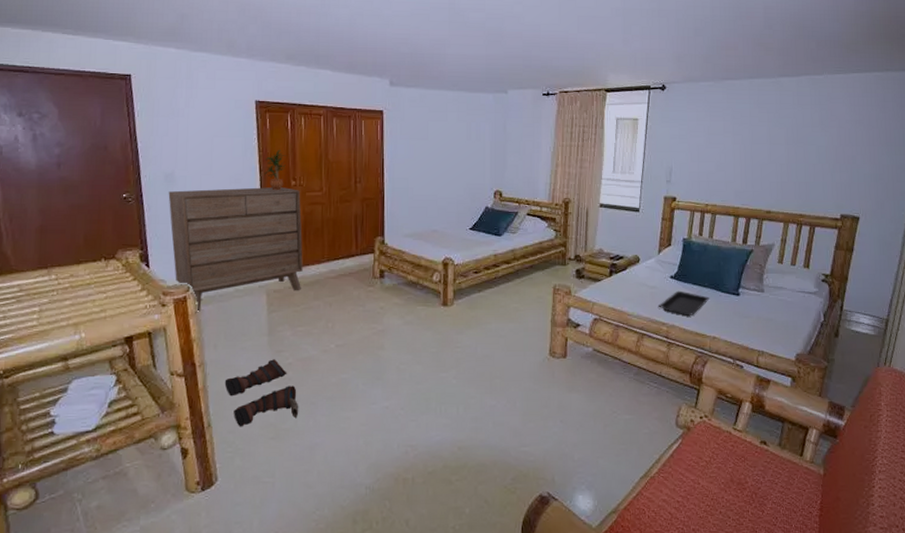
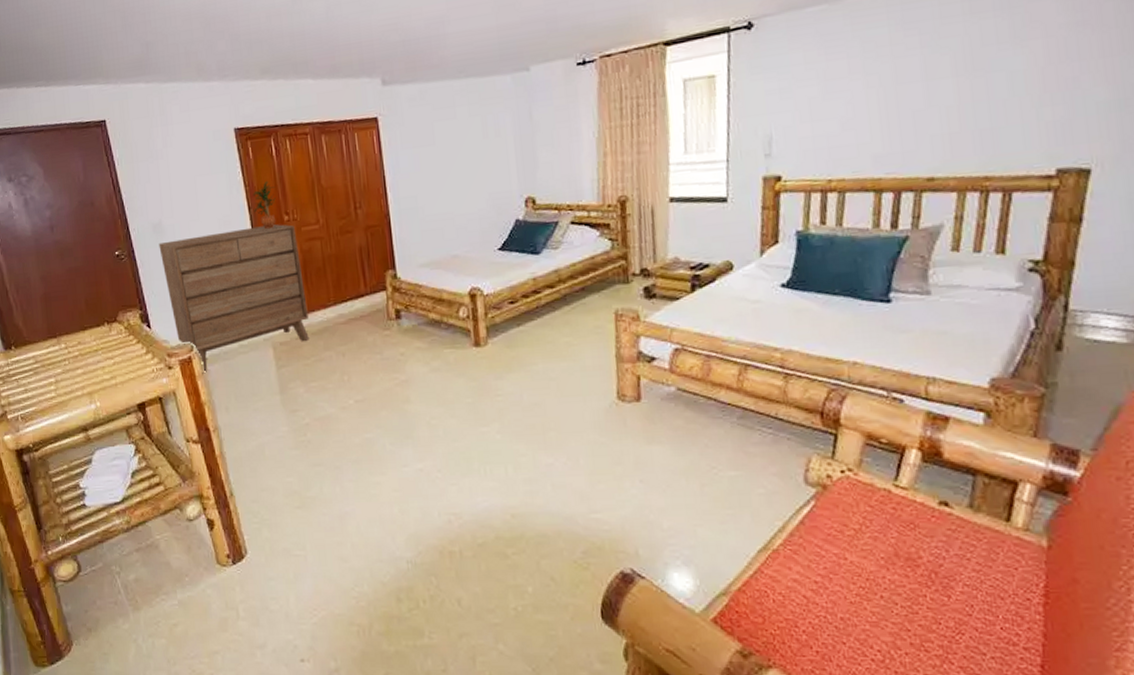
boots: present [224,359,299,427] -> none [241,420,323,496]
serving tray: present [659,290,710,317] -> none [766,302,845,337]

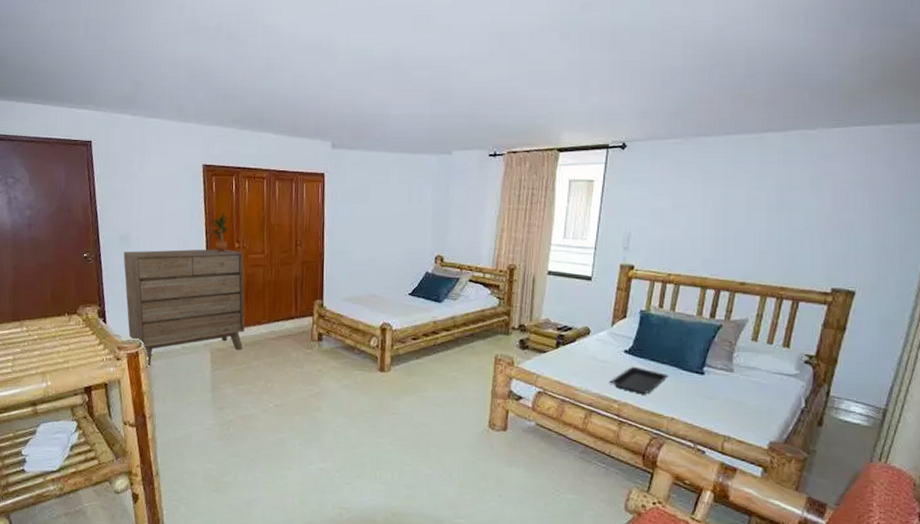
serving tray: none [766,302,845,337] -> present [610,366,670,395]

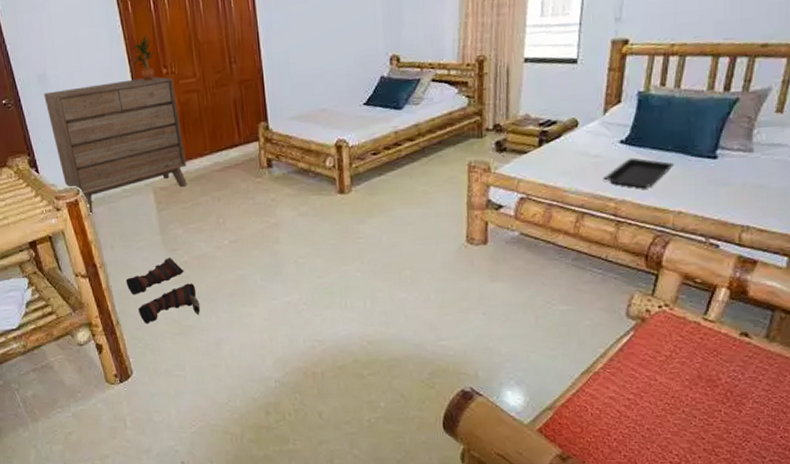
boots: none [171,415,239,478] -> present [125,258,201,324]

